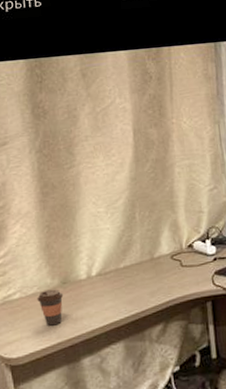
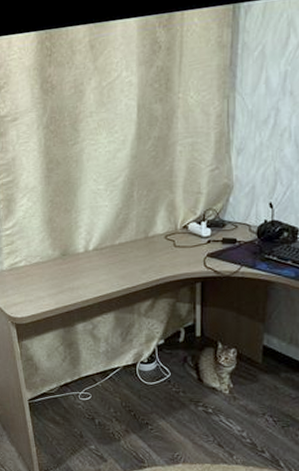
coffee cup: present [37,289,64,326] -> none [40,260,63,293]

